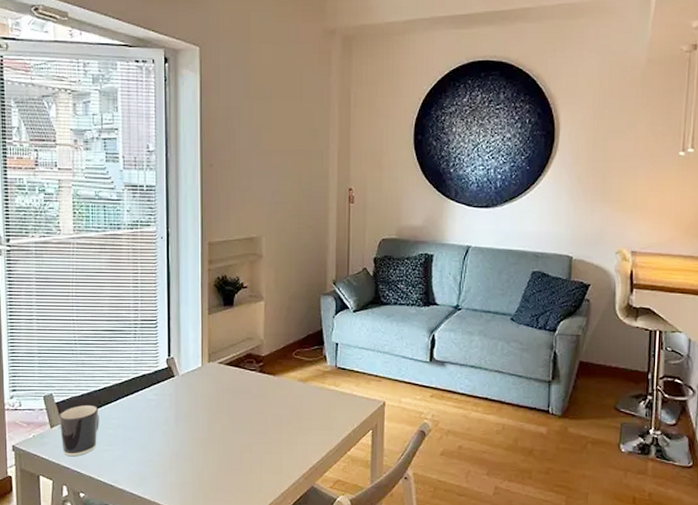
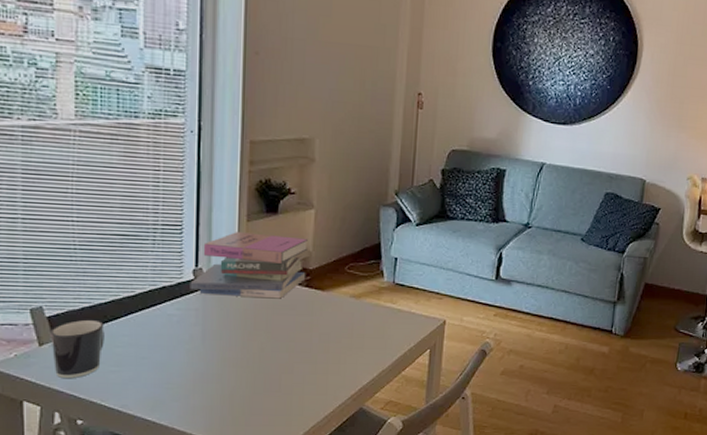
books: none [164,324,259,384] -> present [190,232,308,299]

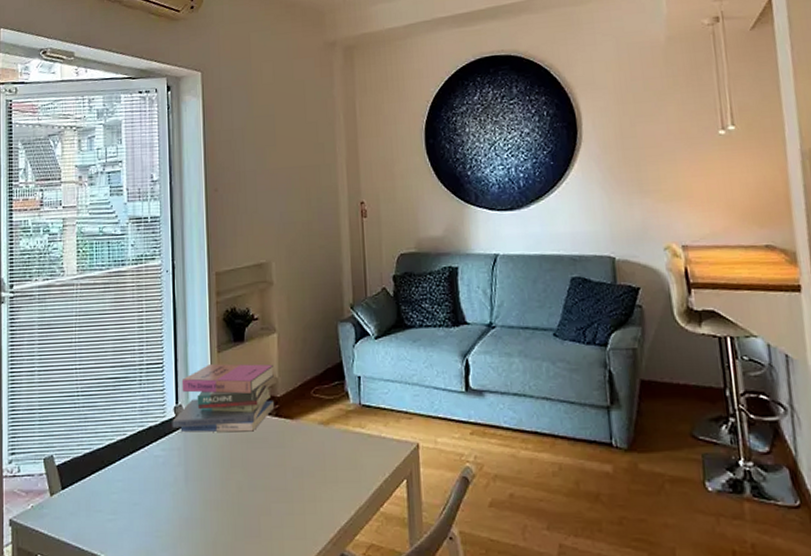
mug: present [50,319,104,379] -> none [59,465,103,530]

